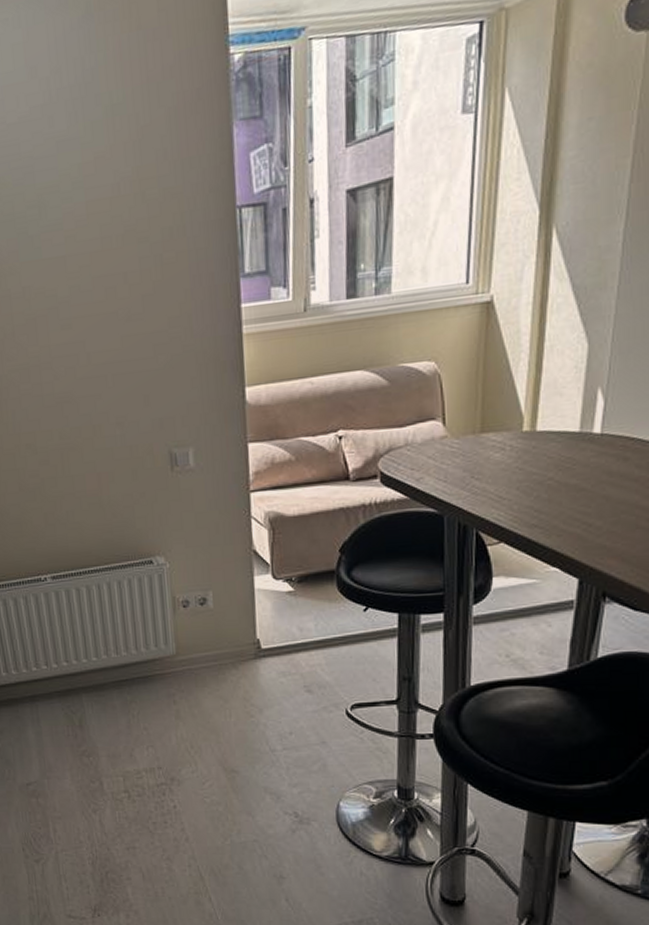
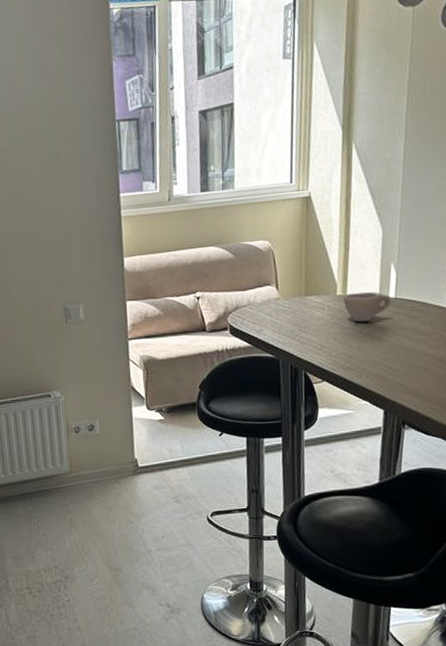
cup: none [532,426,595,467] -> present [344,291,391,323]

